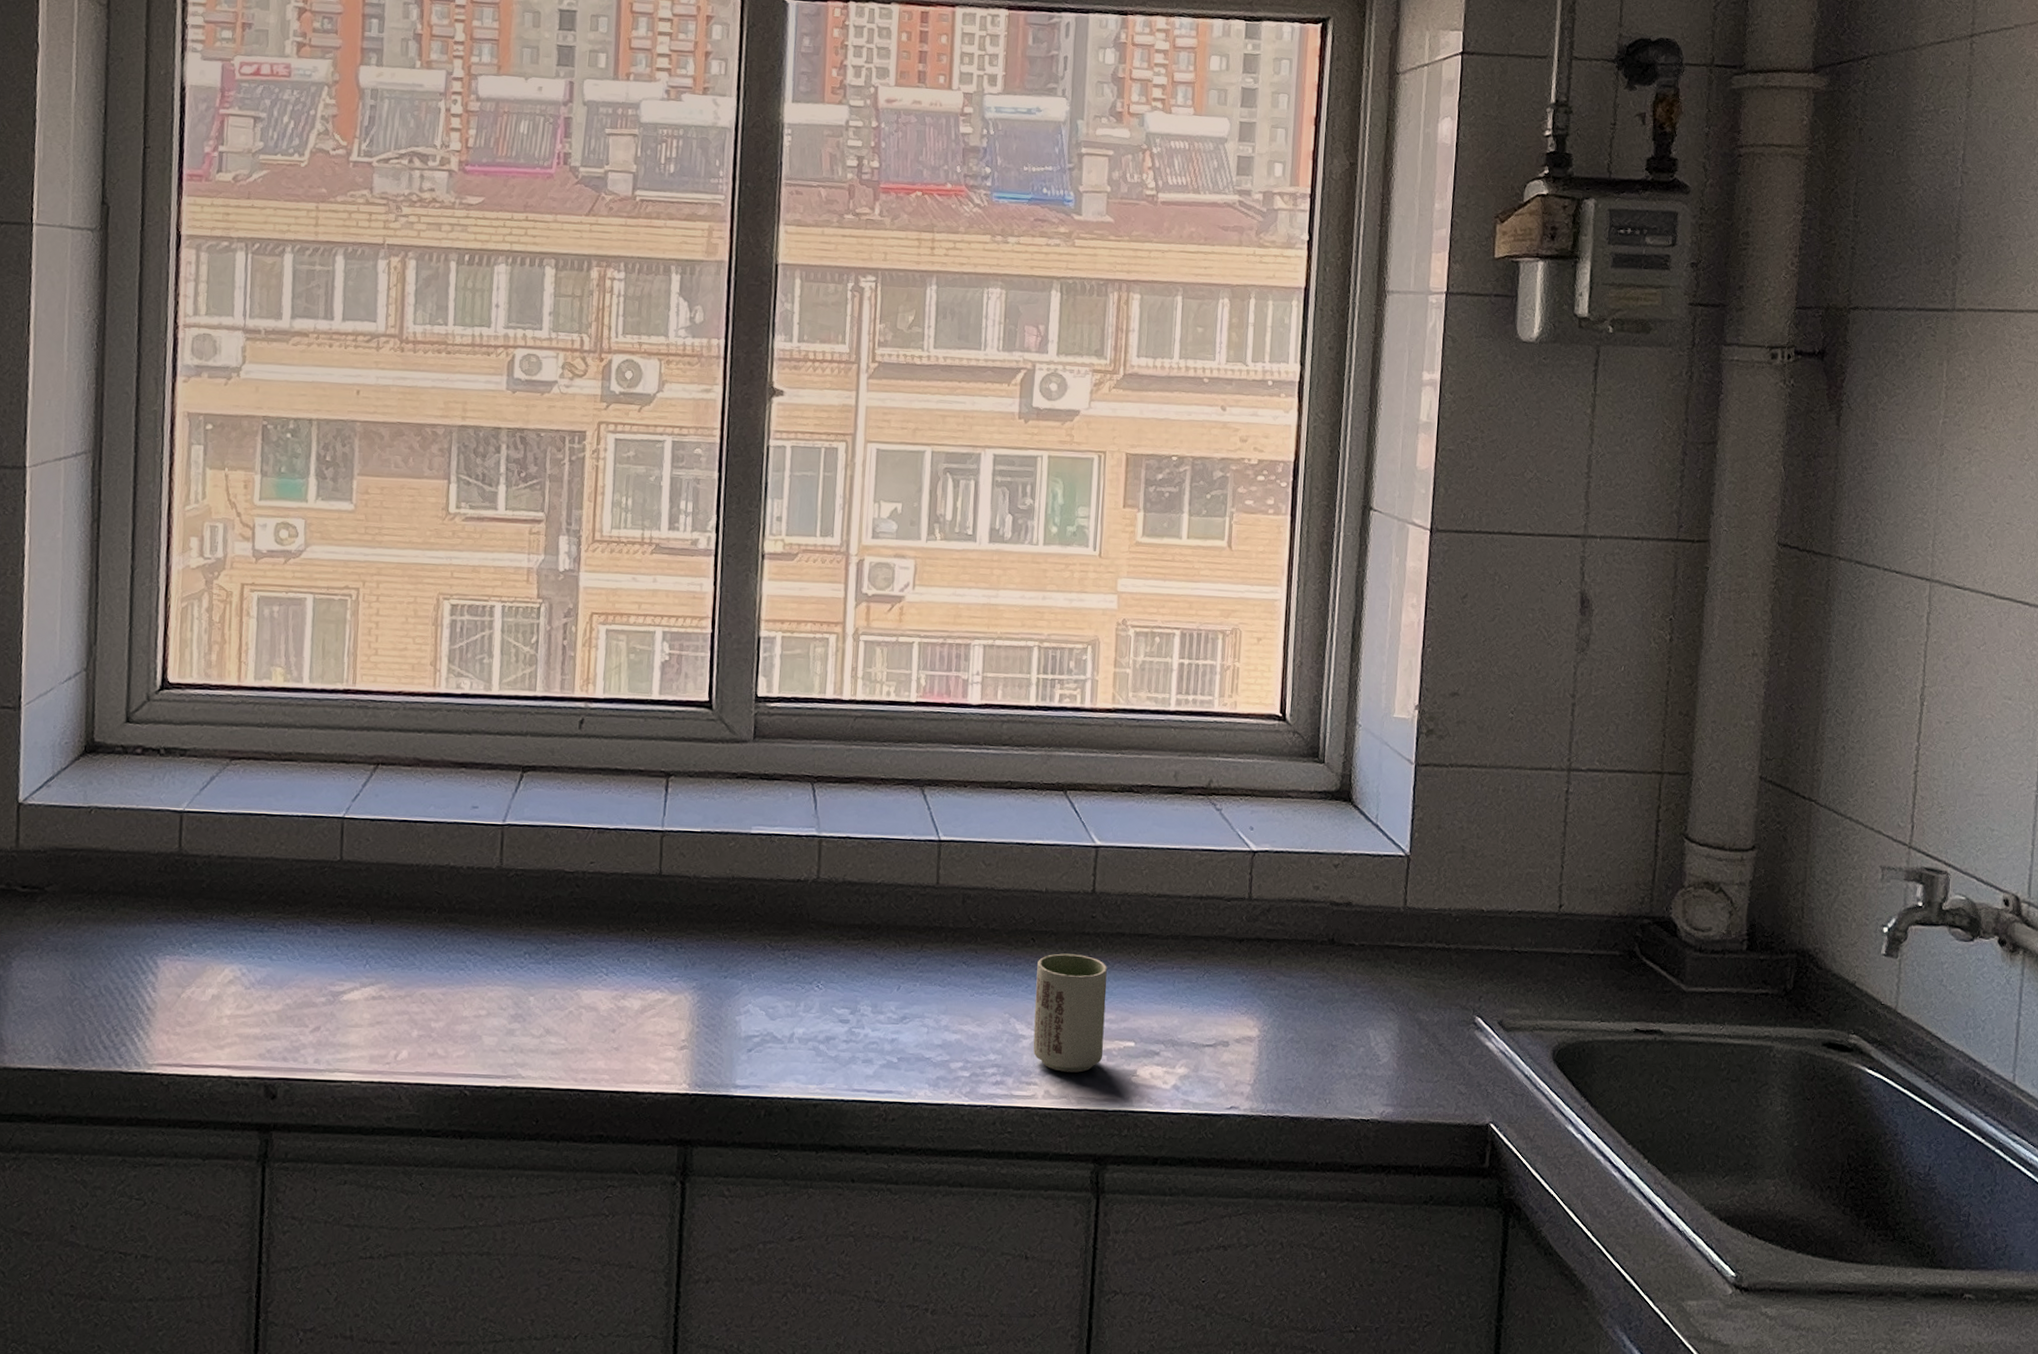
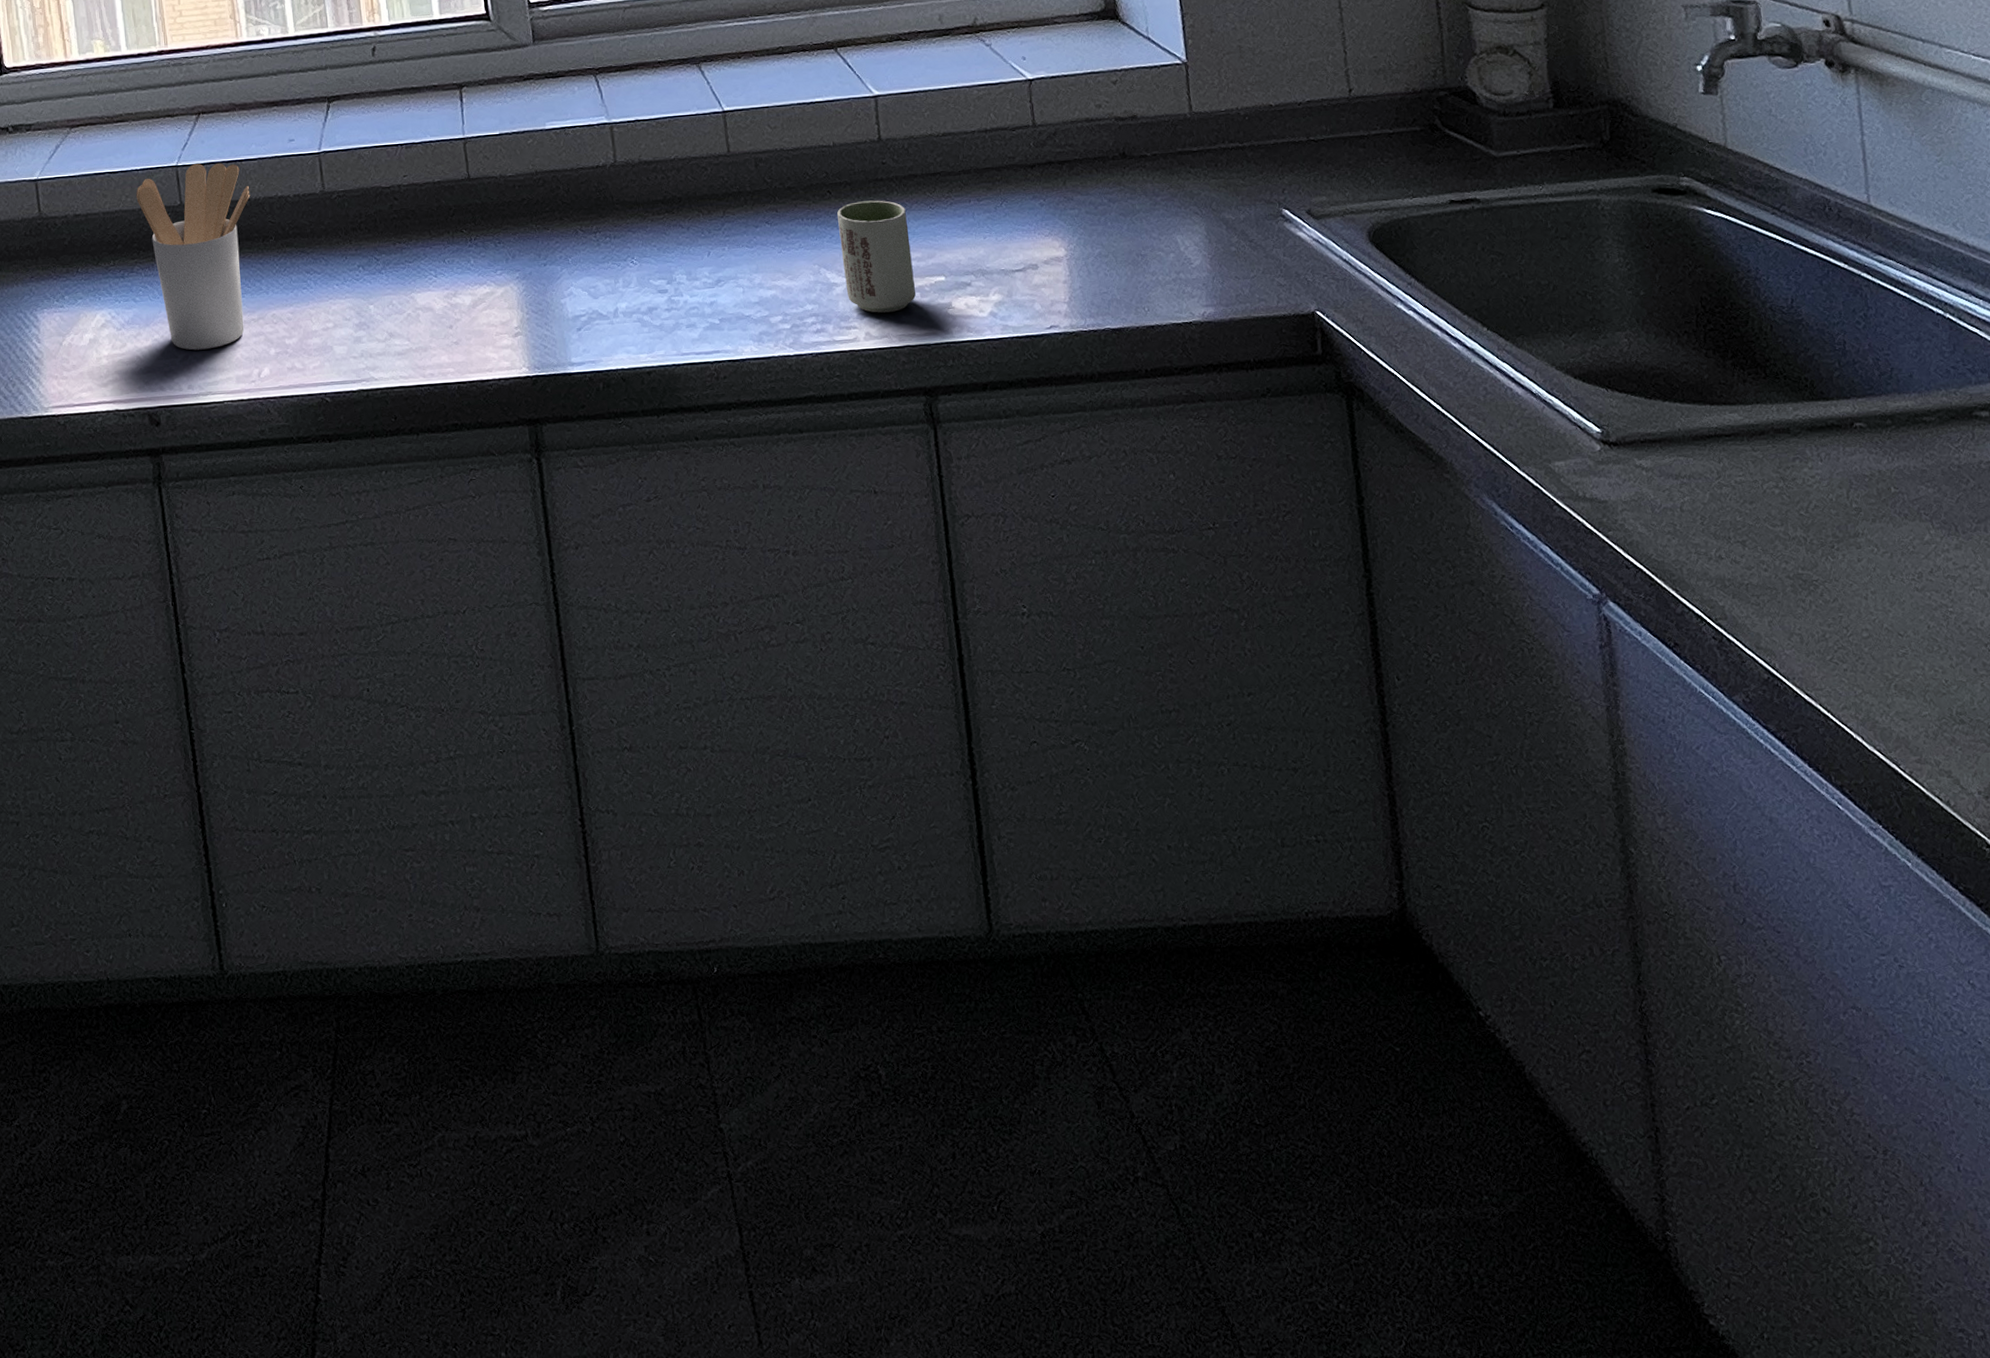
utensil holder: none [292,818,420,1023] -> present [136,163,251,351]

